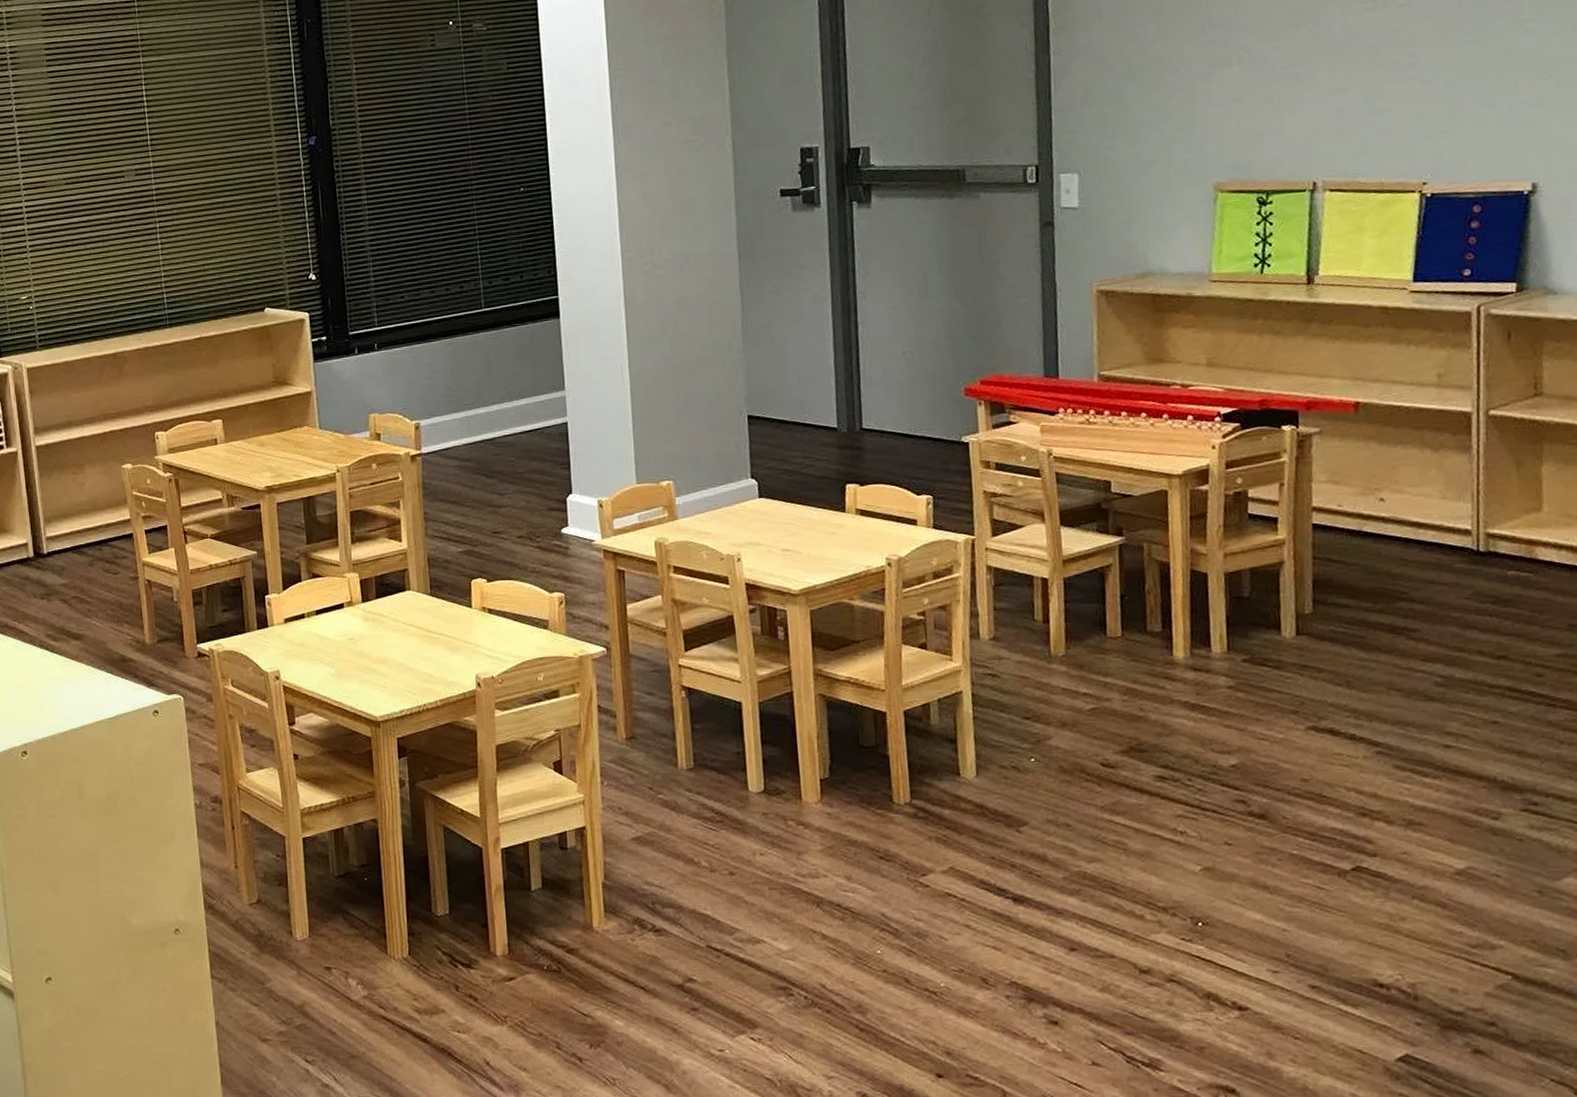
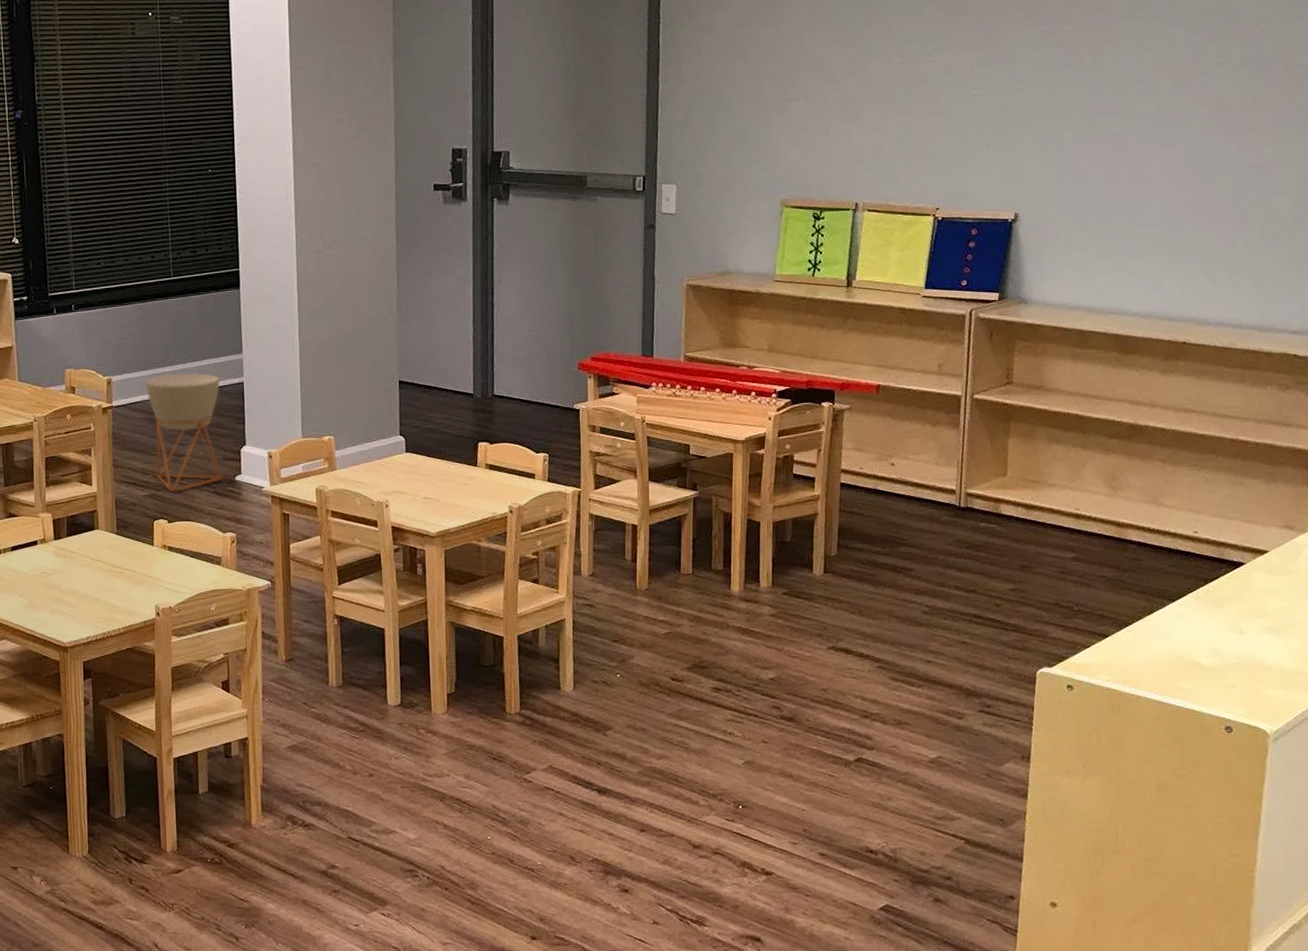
planter: none [457,413,547,548] -> present [146,372,222,492]

